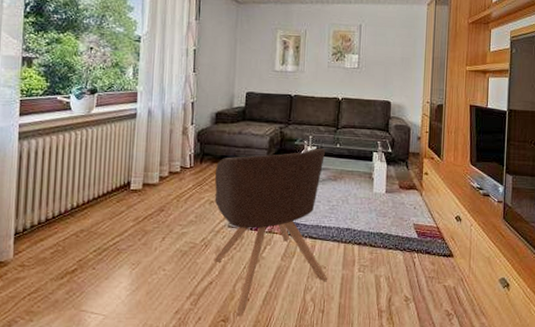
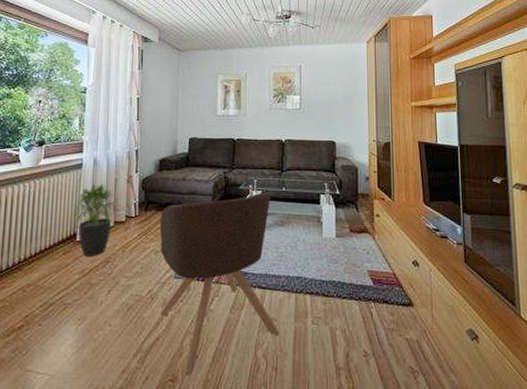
potted plant: none [124,134,175,205] -> present [70,183,120,256]

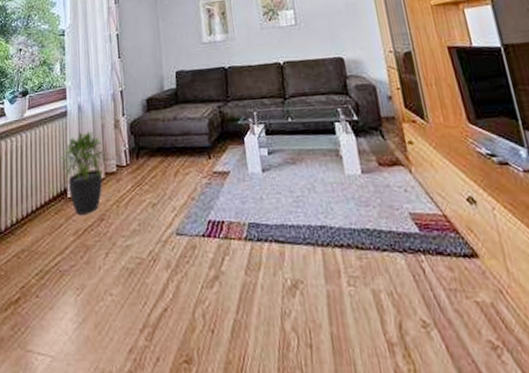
armchair: present [159,192,280,376] -> none [153,125,310,356]

